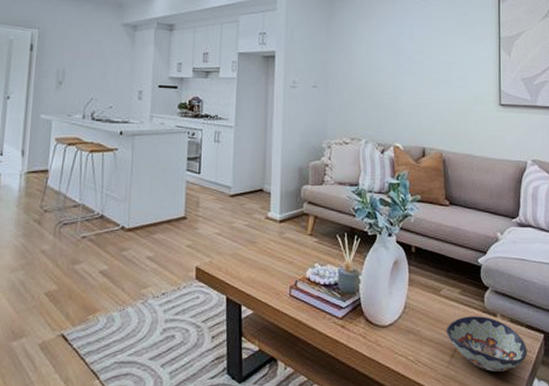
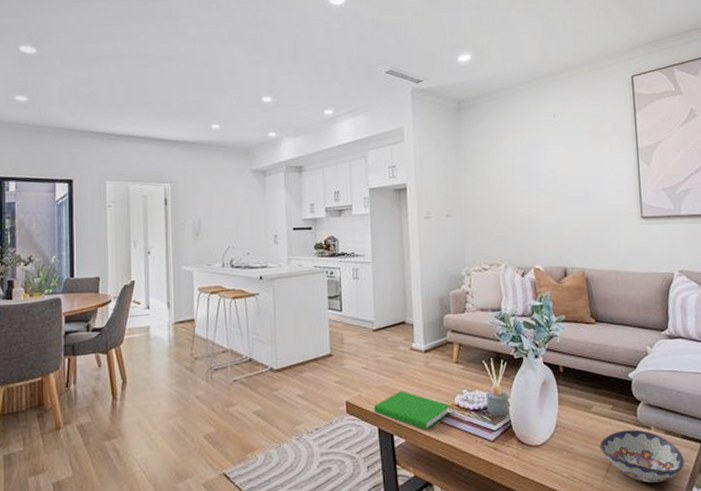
book: none [223,260,301,303] -> present [373,391,450,431]

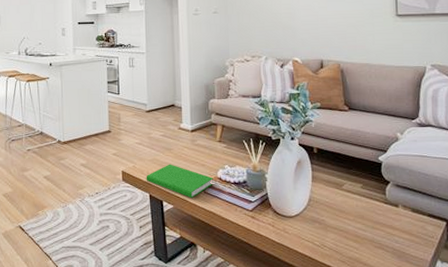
decorative bowl: present [599,429,684,483] -> none [349,207,430,254]

